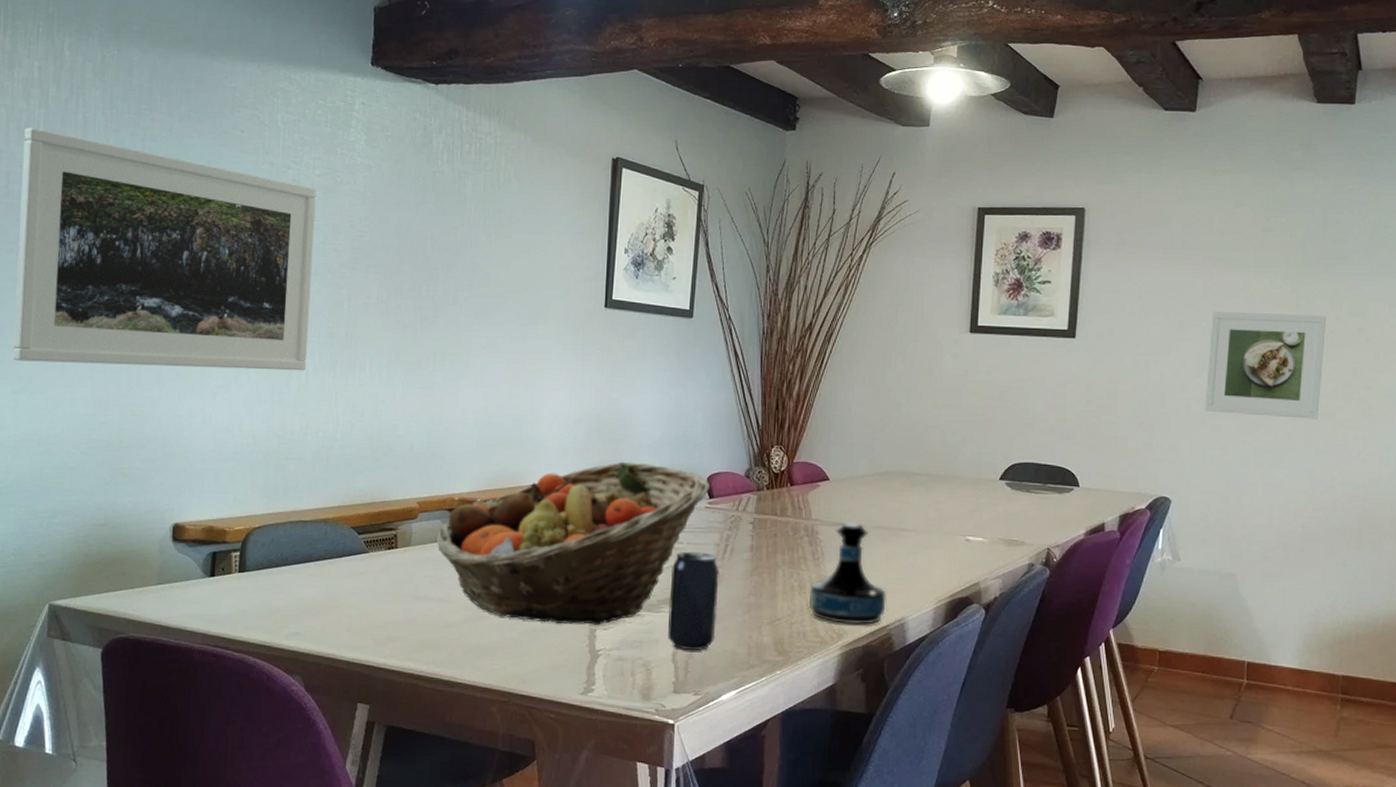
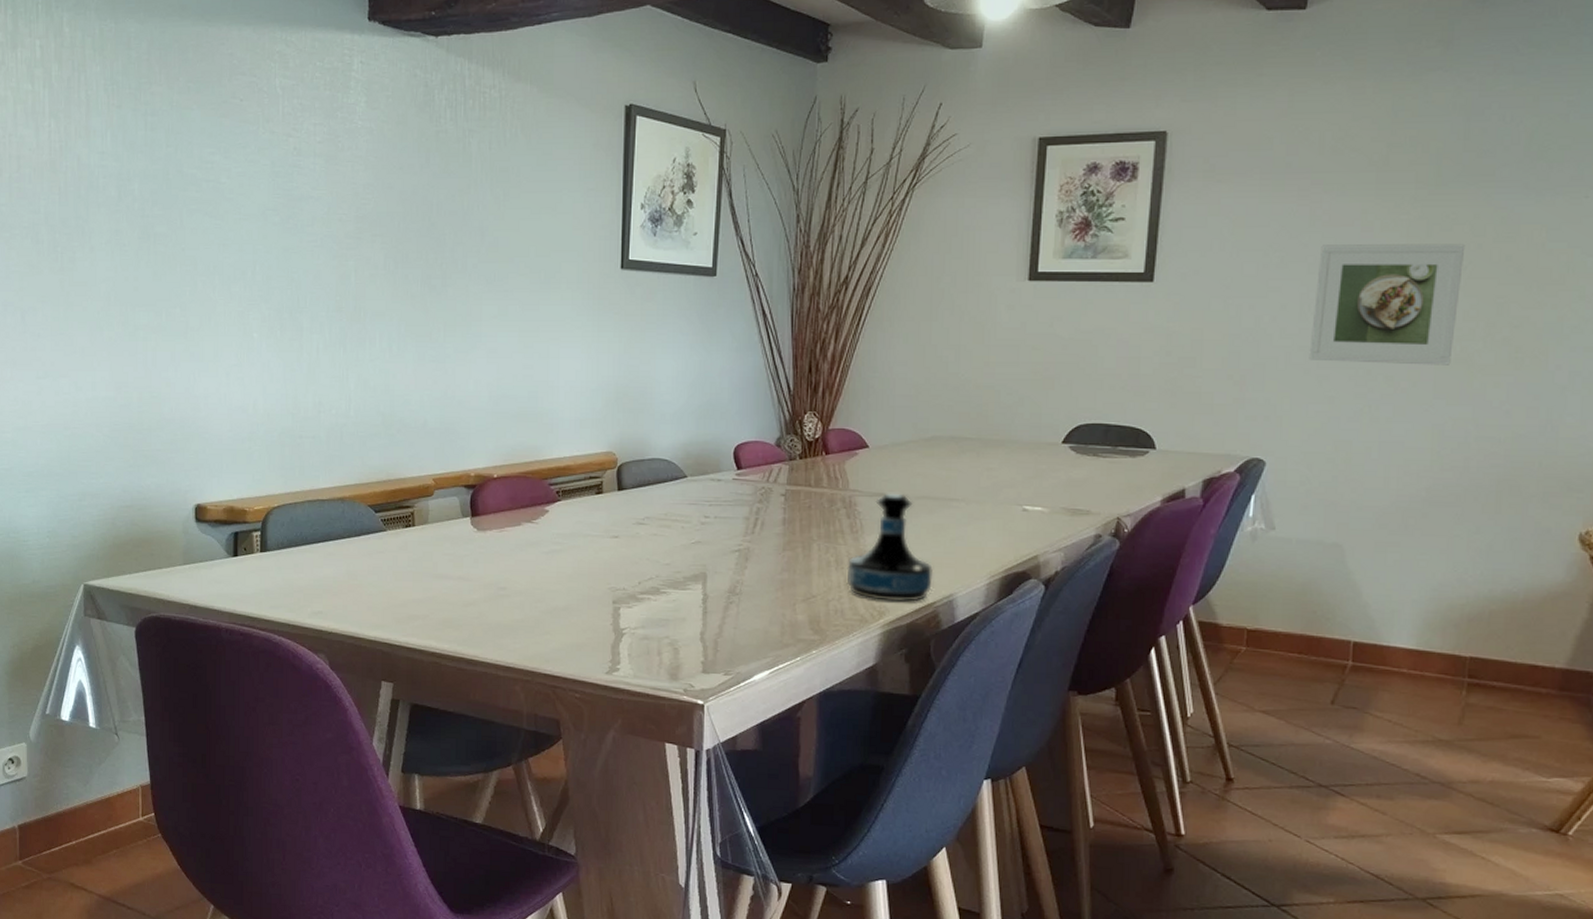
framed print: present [12,128,317,371] -> none [31,109,318,347]
fruit basket: present [435,461,711,625] -> none [452,432,739,603]
beverage can: present [668,551,719,650] -> none [695,526,749,629]

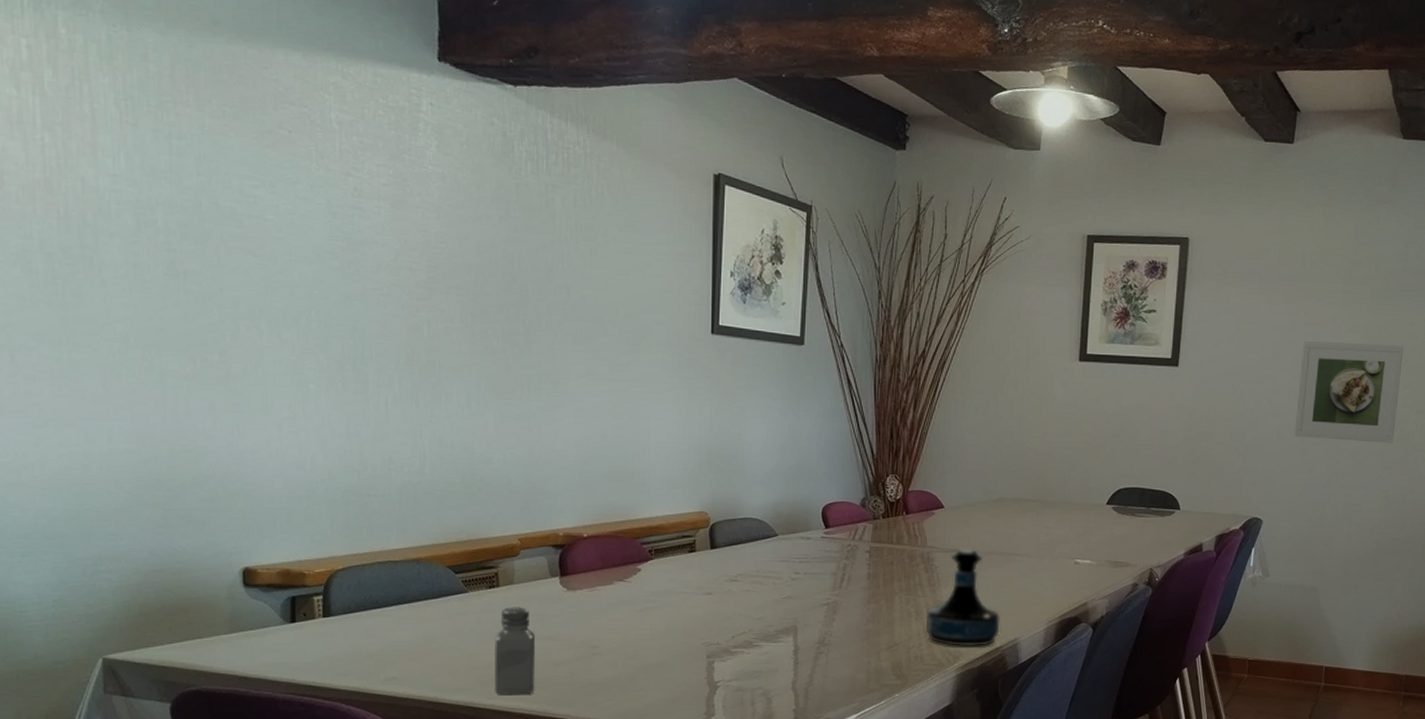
saltshaker: none [408,546,447,633] -> present [493,607,535,694]

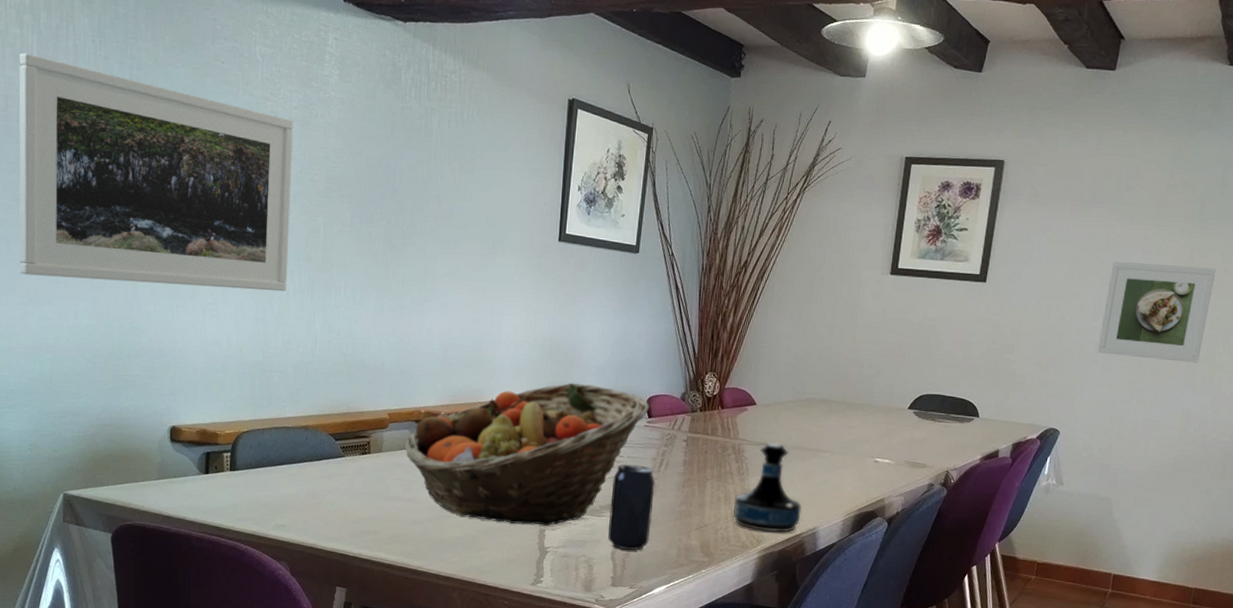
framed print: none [17,118,385,401] -> present [19,53,294,292]
saltshaker: present [493,607,535,694] -> none [362,471,397,546]
fruit basket: none [540,493,826,657] -> present [404,382,650,526]
beverage can: none [786,581,837,677] -> present [608,464,655,550]

